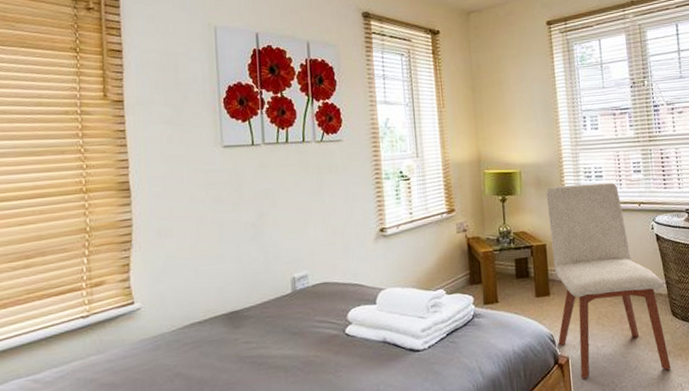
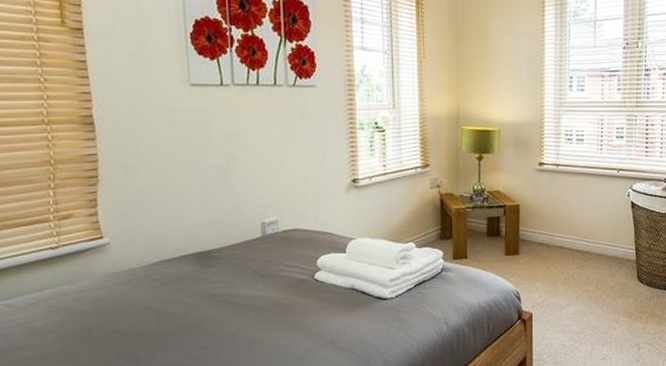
chair: present [545,182,671,379] -> none [523,147,634,334]

